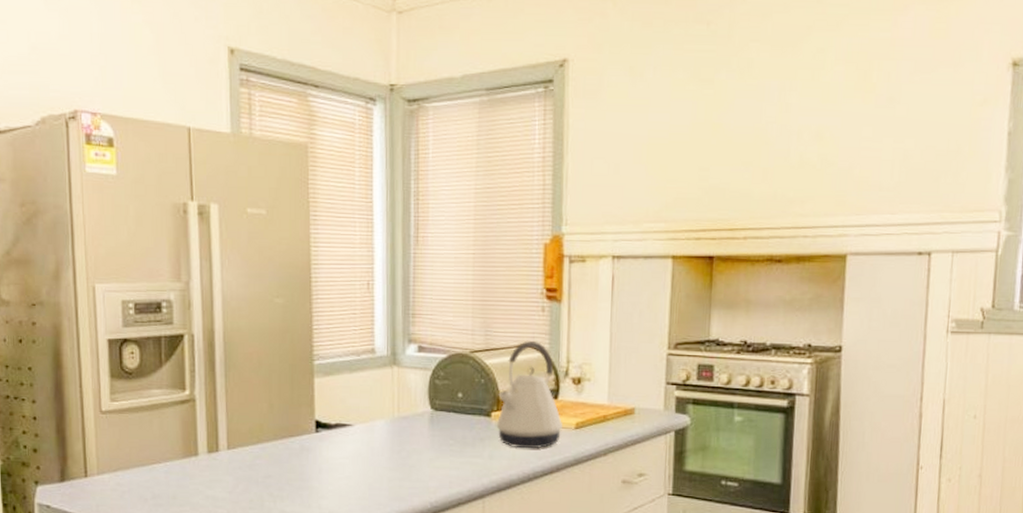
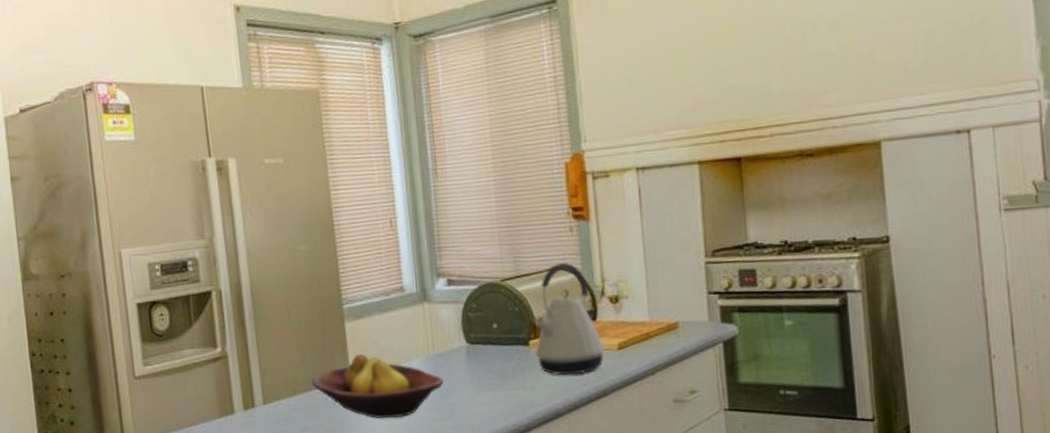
fruit bowl: none [276,409,406,474] -> present [311,353,444,418]

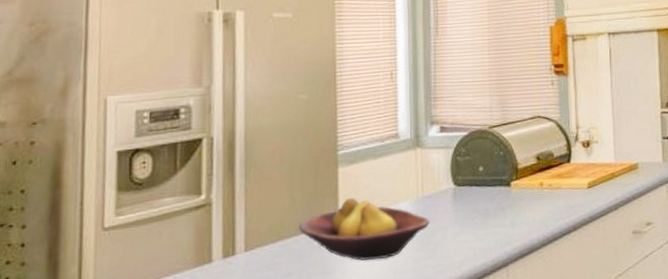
kettle: present [534,262,604,376] -> none [516,112,576,214]

